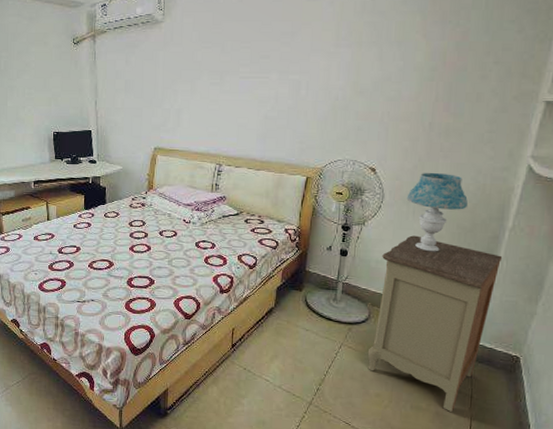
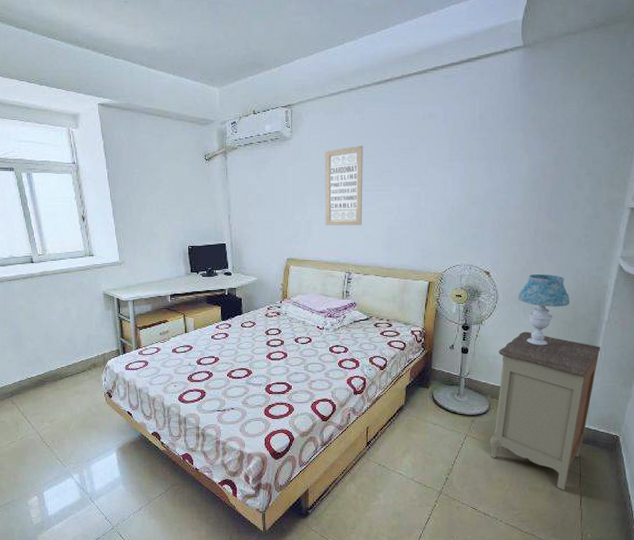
wall art: none [196,29,240,115] -> present [325,145,363,226]

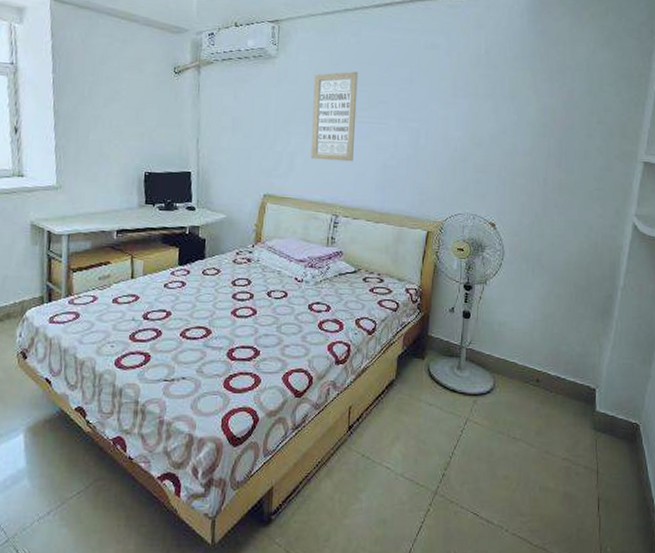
nightstand: present [488,331,601,491] -> none [492,295,617,492]
table lamp: present [517,273,570,346] -> none [526,229,582,313]

